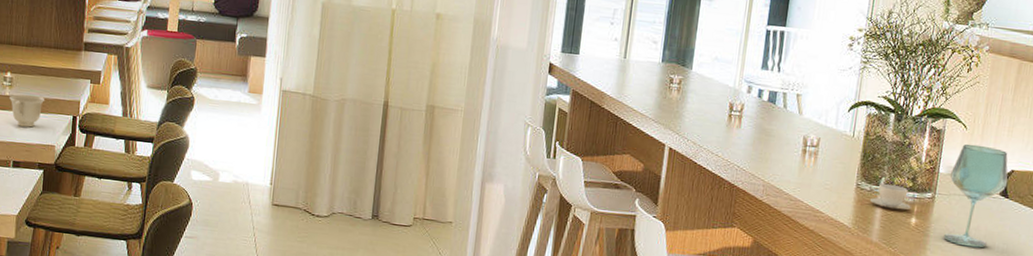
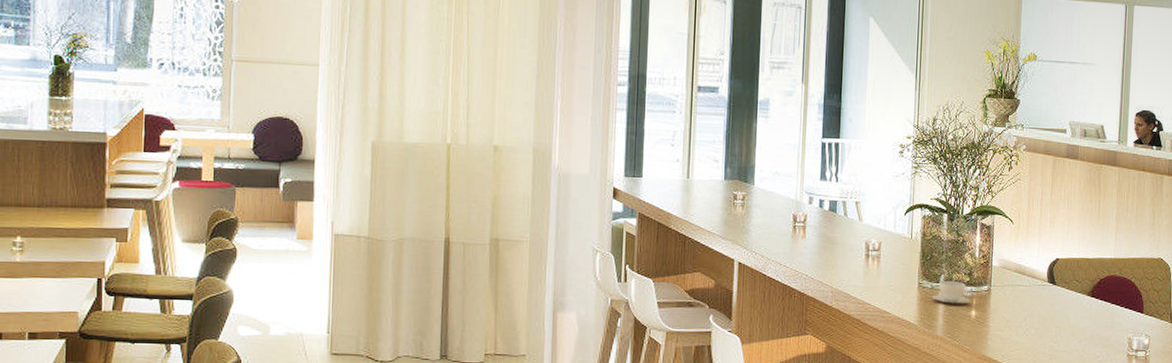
teacup: present [8,94,45,128] -> none [19,259,64,295]
wine glass: present [943,144,1008,248] -> none [1002,237,1054,334]

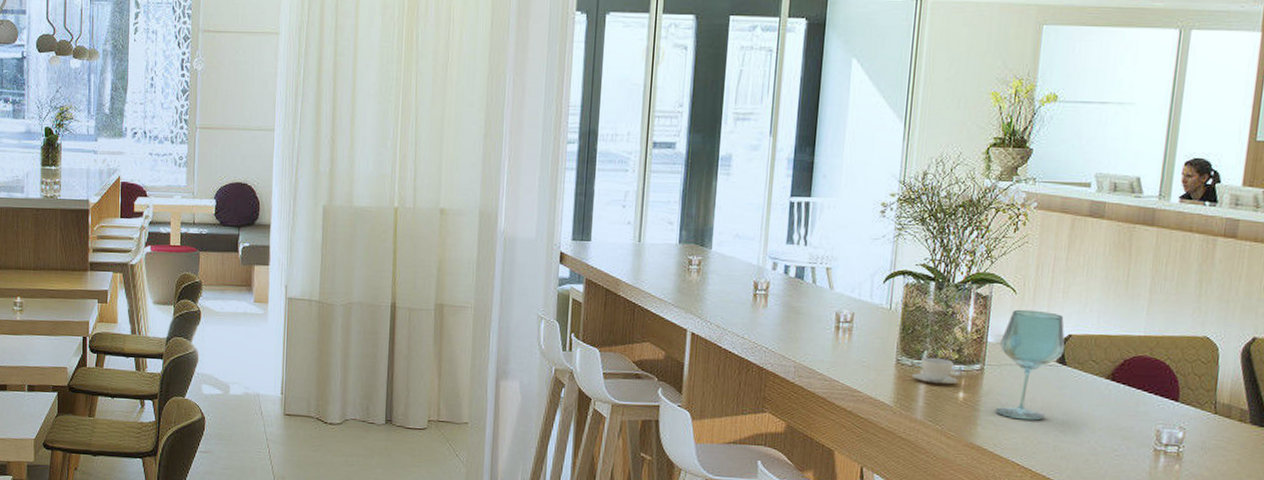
wine glass: none [1002,237,1054,334] -> present [995,309,1065,421]

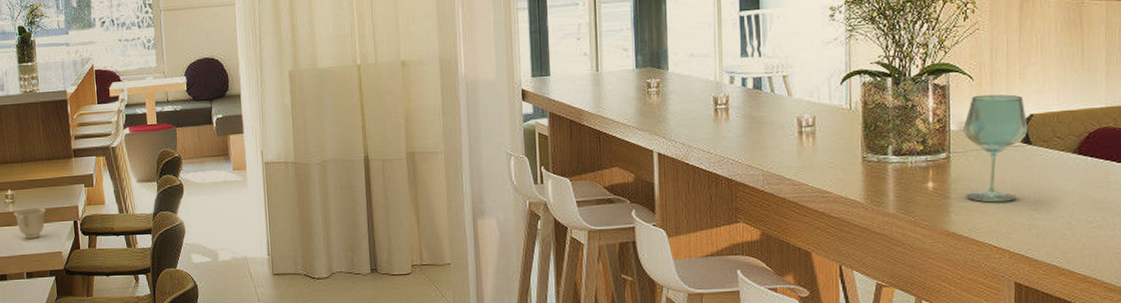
teacup: none [20,318,55,351] -> present [13,207,46,239]
teacup: present [911,357,958,385] -> none [879,151,926,177]

